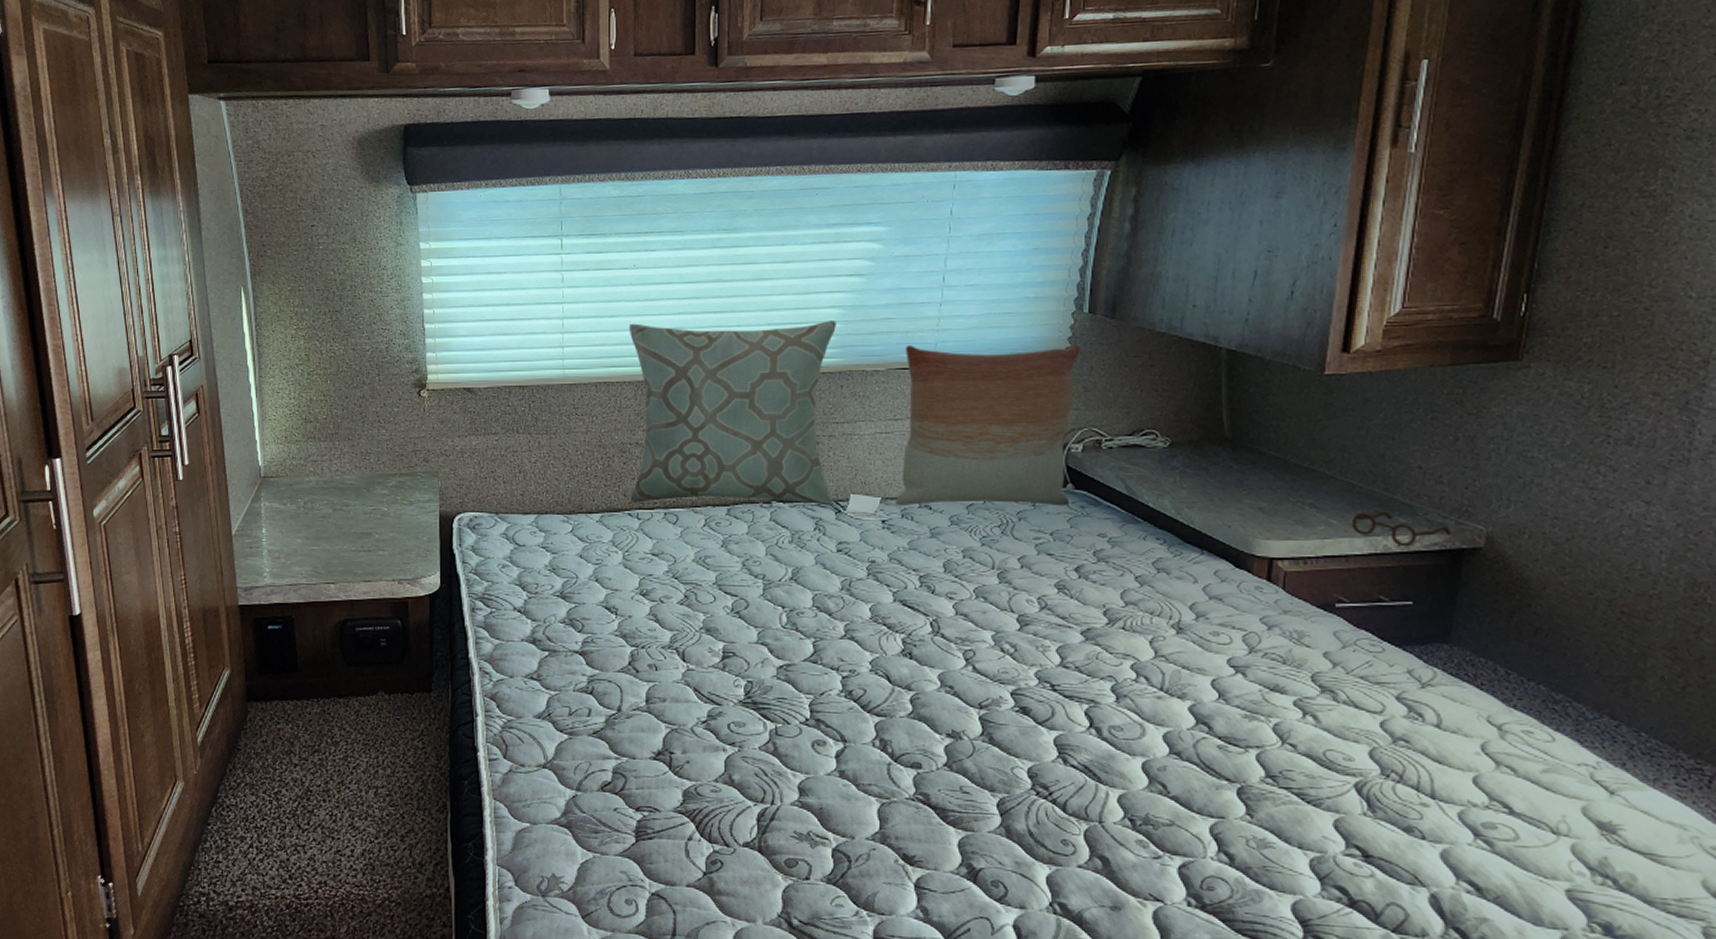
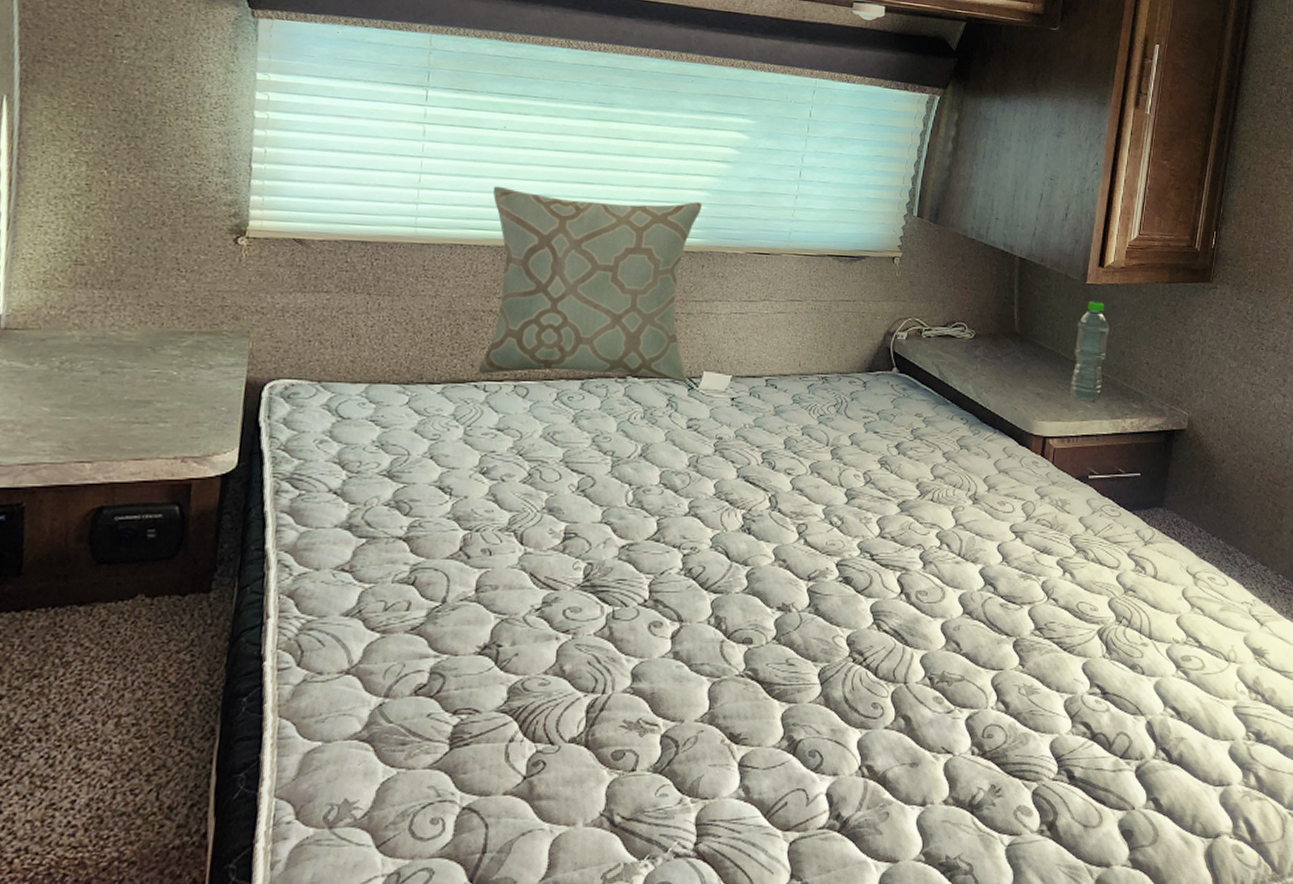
pillow: present [895,346,1080,507] -> none [745,232,909,389]
water bottle: none [1302,394,1362,517] -> present [1068,300,1110,403]
glasses: present [1352,511,1453,547] -> none [1102,398,1167,428]

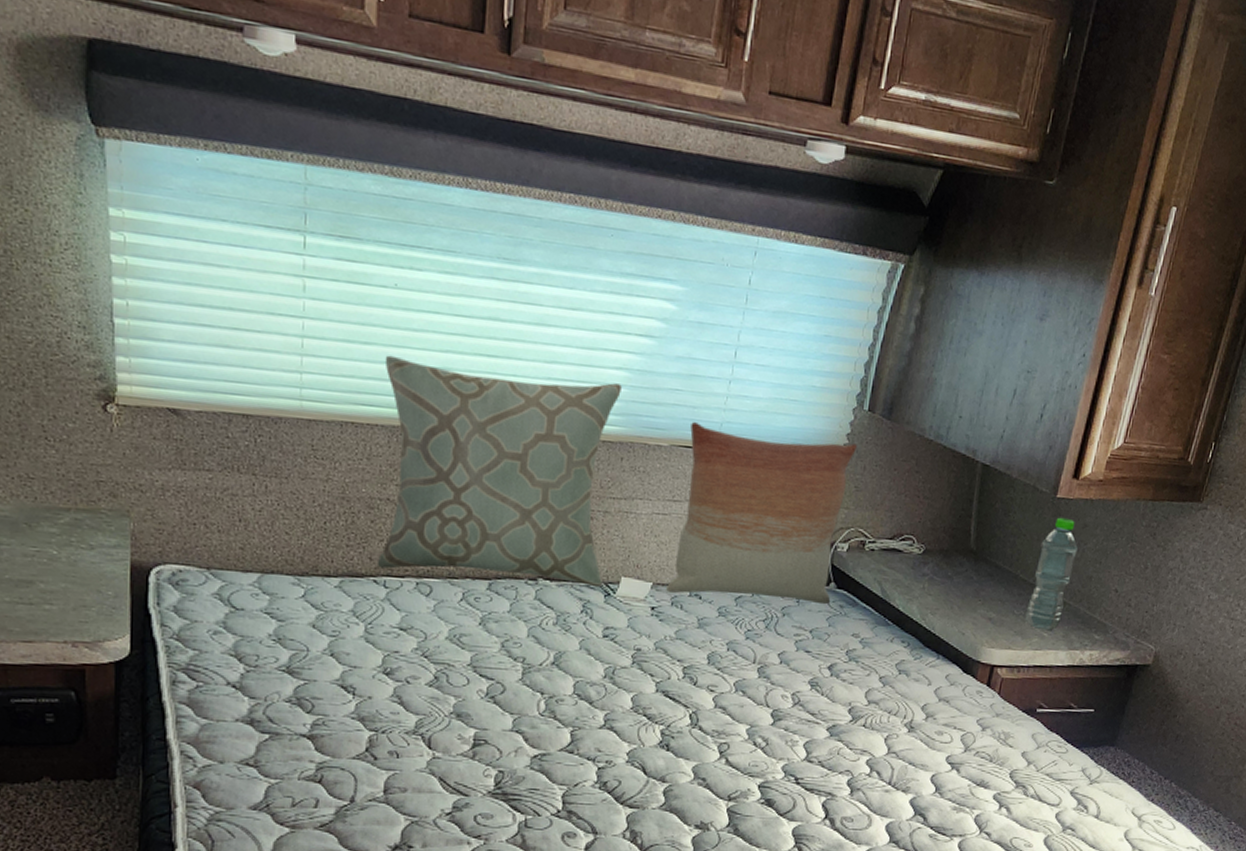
pillow: none [745,232,909,389] -> present [666,422,857,605]

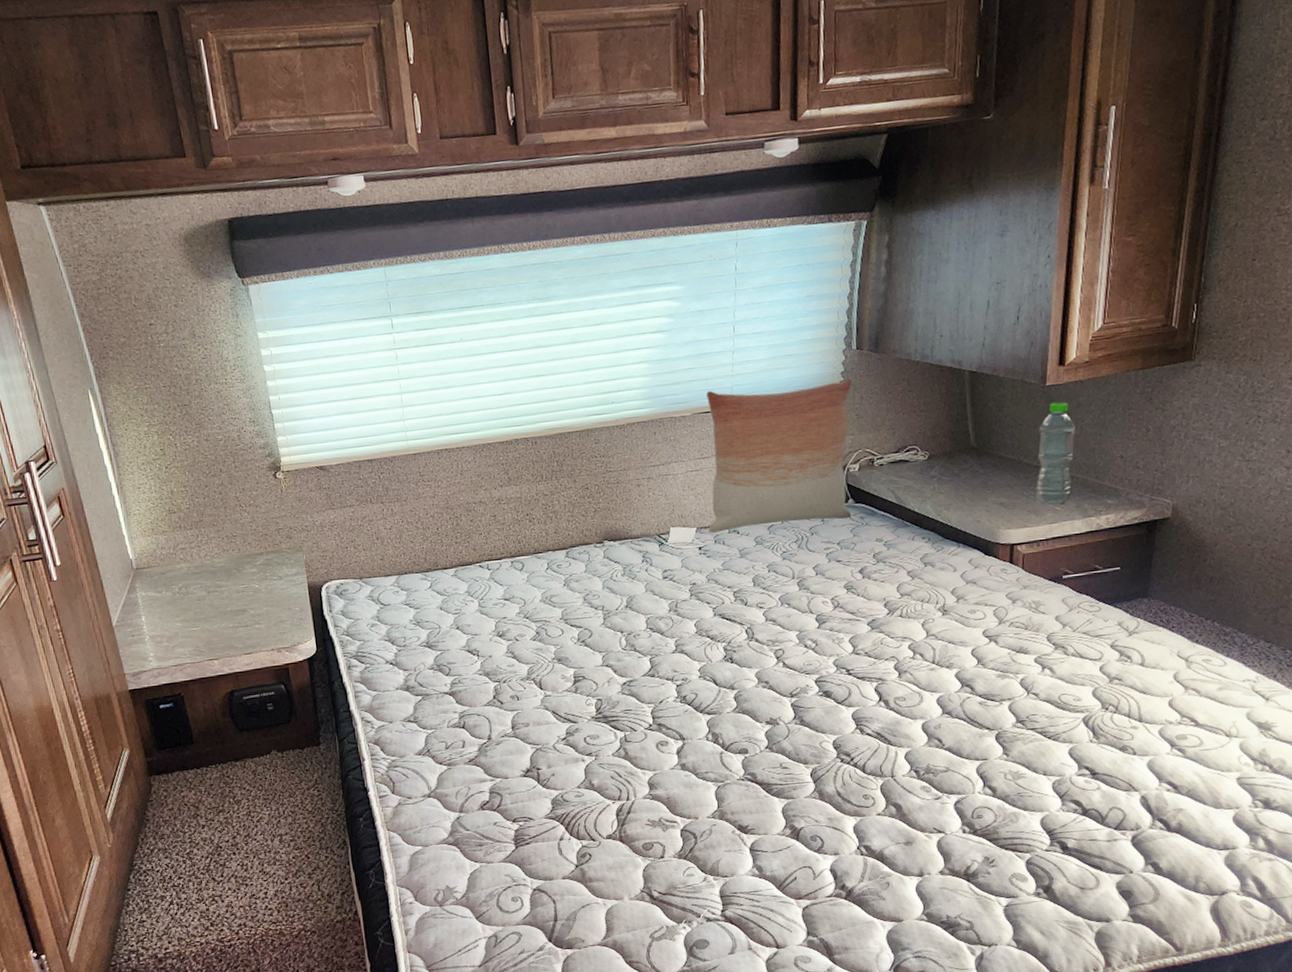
pillow: present [378,355,622,588] -> none [461,374,656,556]

